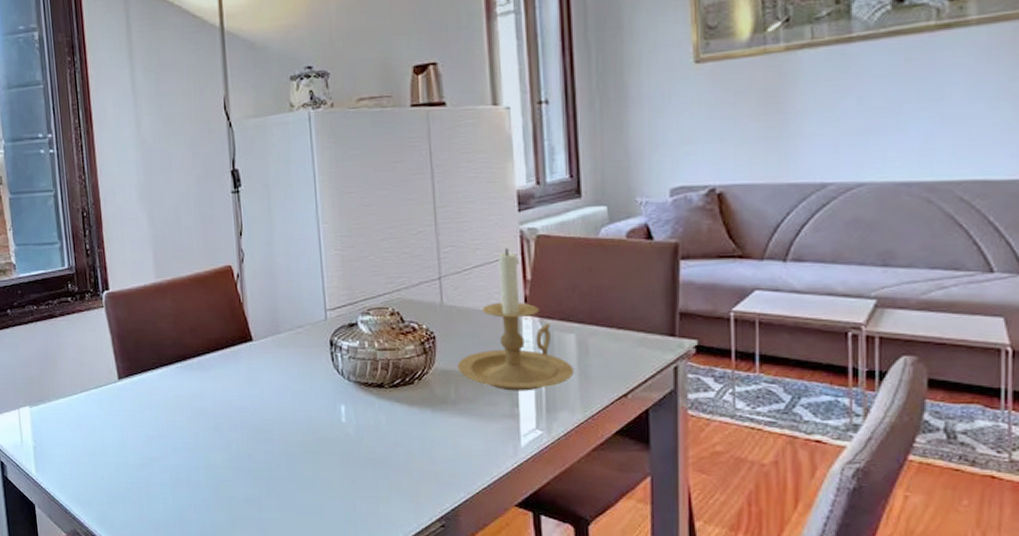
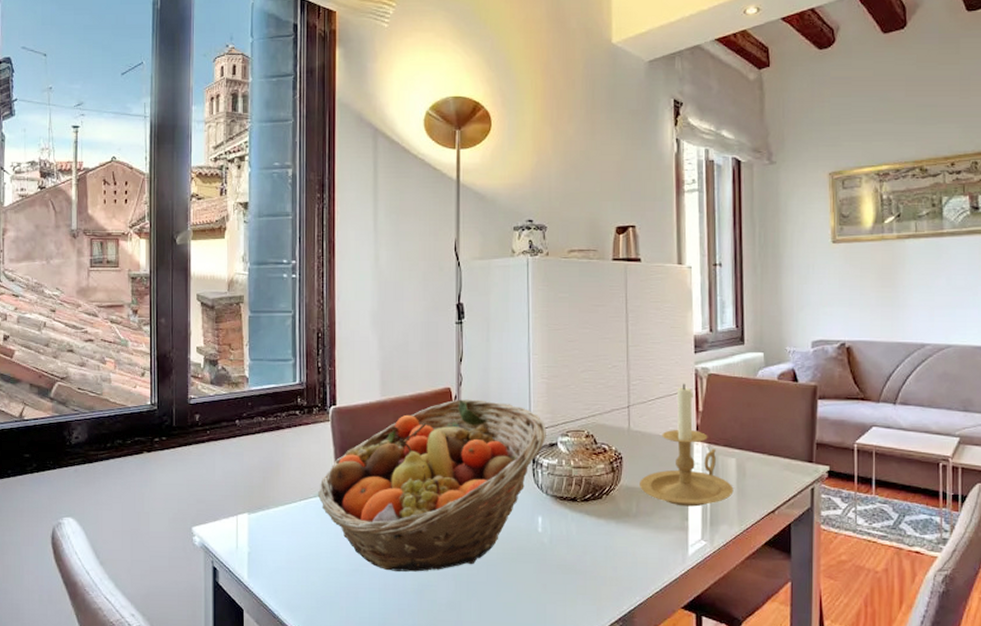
fruit basket: none [99,277,344,466] -> present [318,399,546,572]

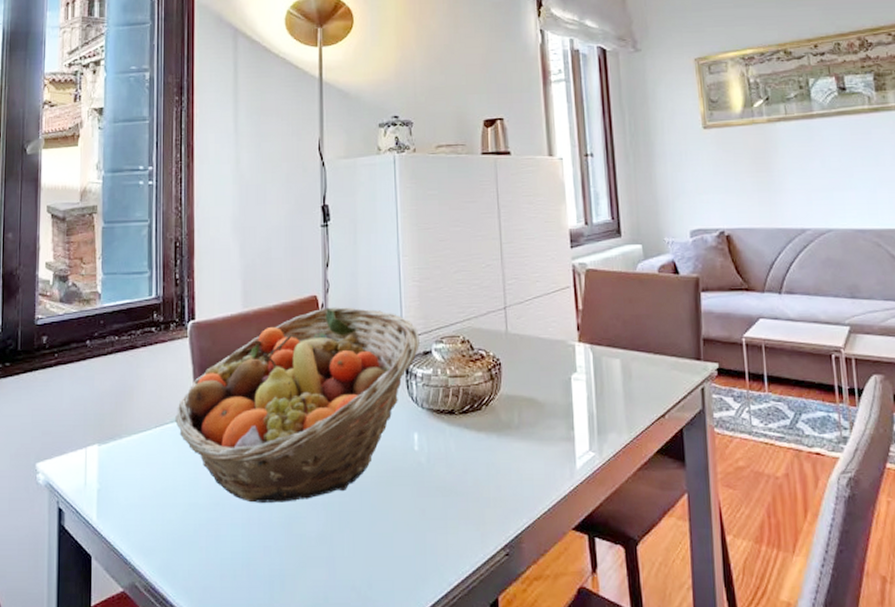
candle holder: present [640,383,734,507] -> none [520,280,620,415]

